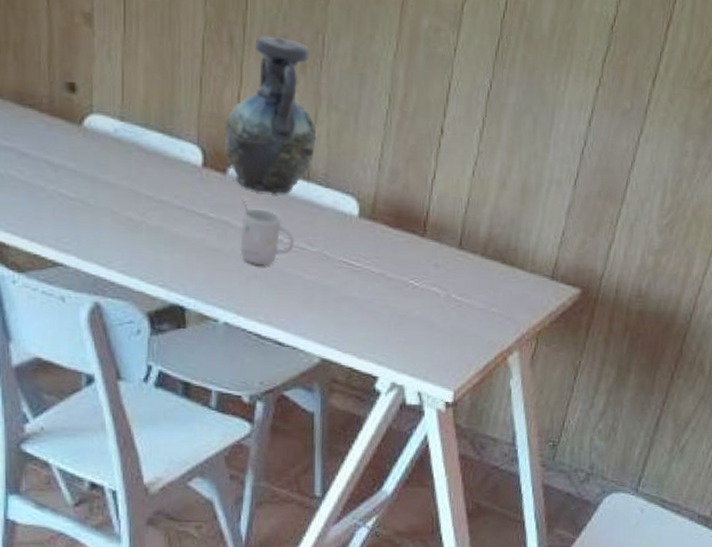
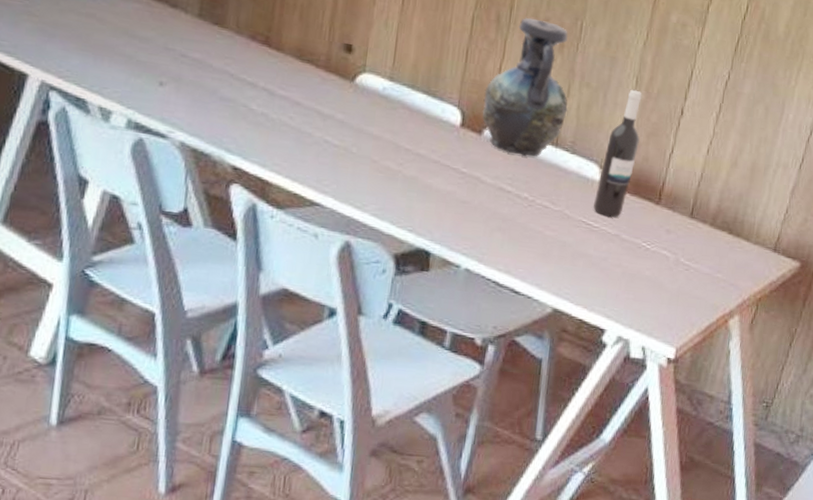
mug: present [240,198,295,265] -> none [487,157,539,219]
wine bottle: none [354,109,398,254] -> present [594,89,642,217]

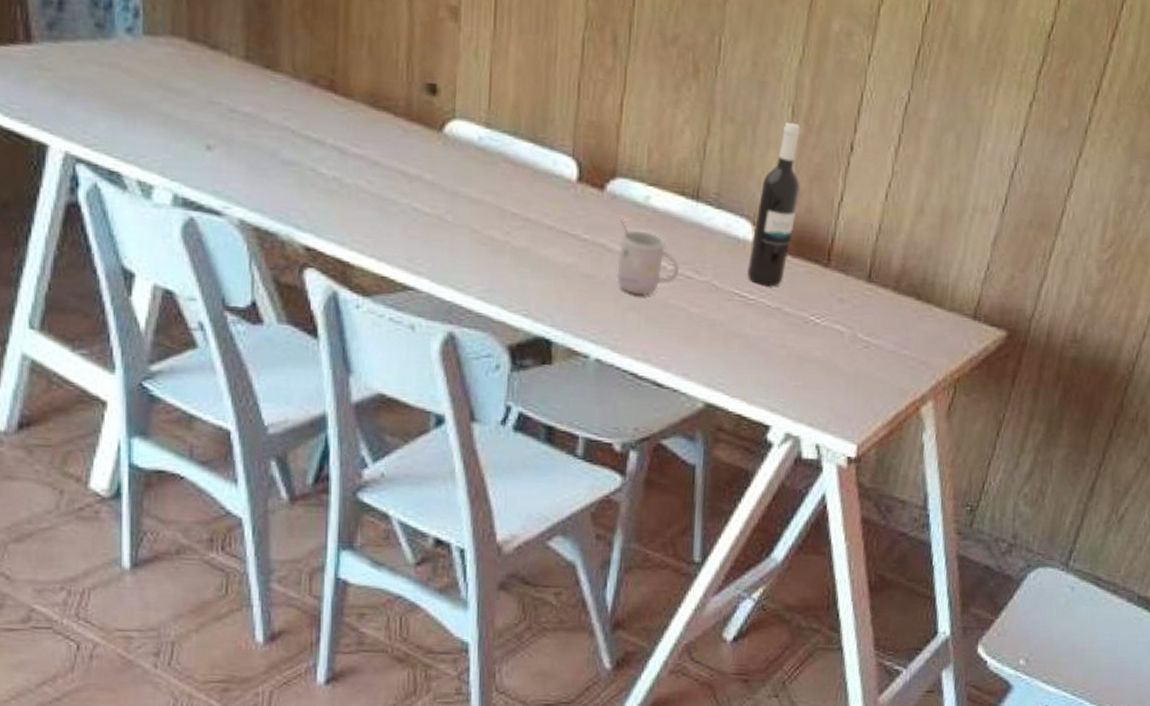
vase: present [482,17,569,157] -> none [603,35,710,215]
mug: none [487,157,539,219] -> present [616,218,680,295]

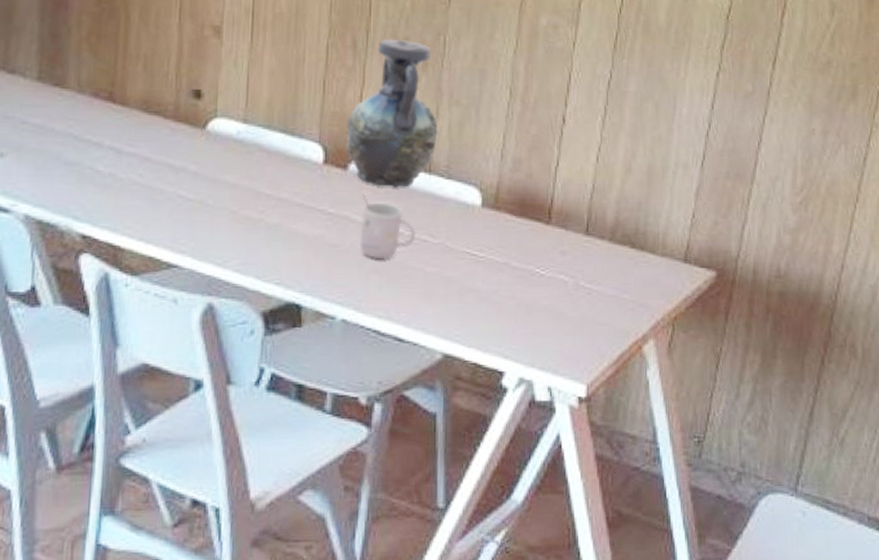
vase: none [603,35,710,215] -> present [345,38,439,188]
wine bottle: present [748,121,801,286] -> none [477,102,520,244]

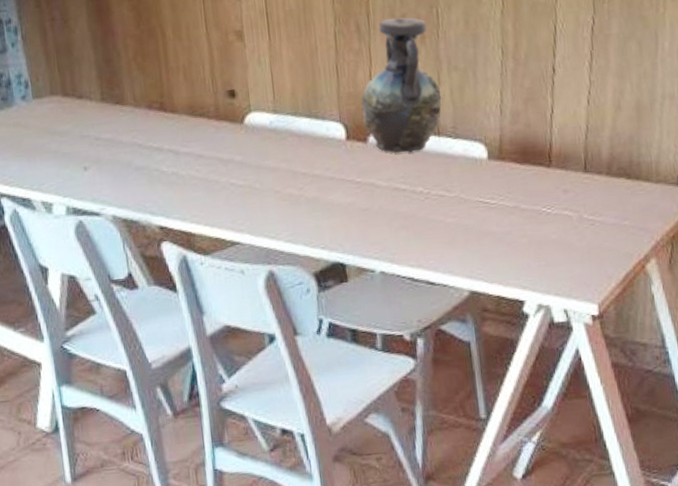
mug: present [359,193,416,258] -> none [383,161,434,216]

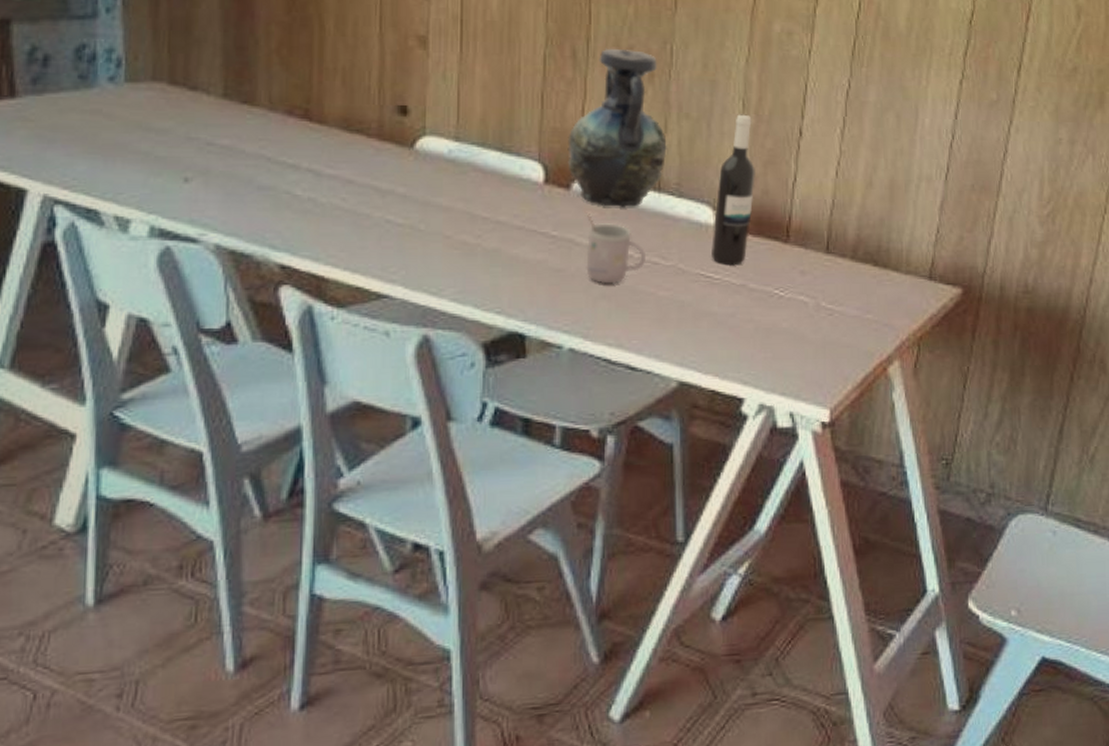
mug: none [383,161,434,216] -> present [586,214,647,283]
wine bottle: none [486,60,518,191] -> present [711,114,755,264]

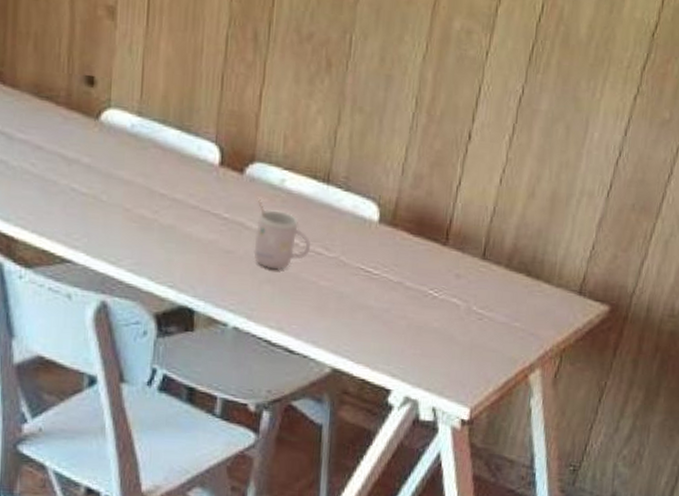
vase: present [567,48,668,207] -> none [243,33,340,197]
wine bottle: present [711,114,755,264] -> none [373,112,423,262]

